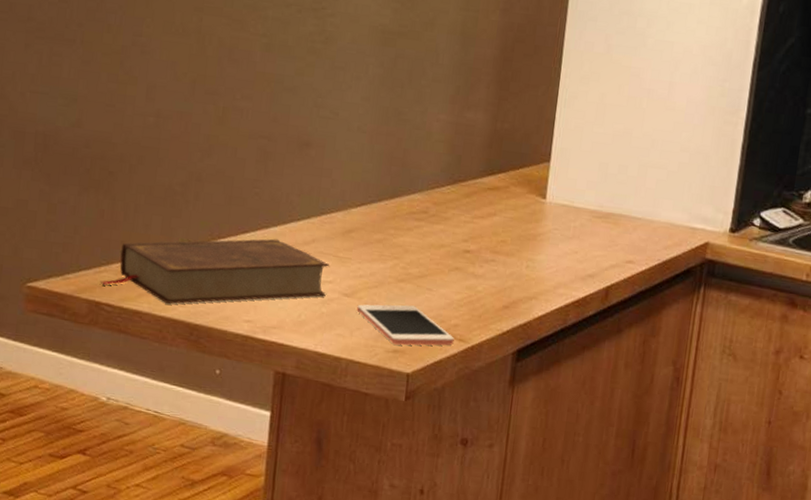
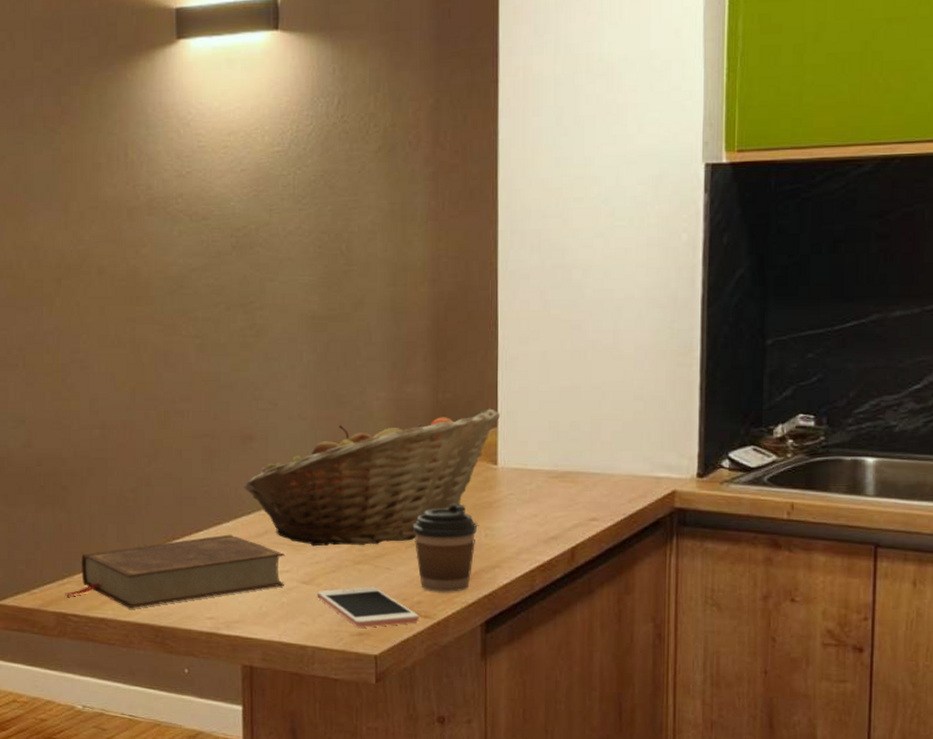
fruit basket: none [296,141,554,265] -> present [244,408,500,547]
coffee cup: none [457,232,520,319] -> present [412,503,477,593]

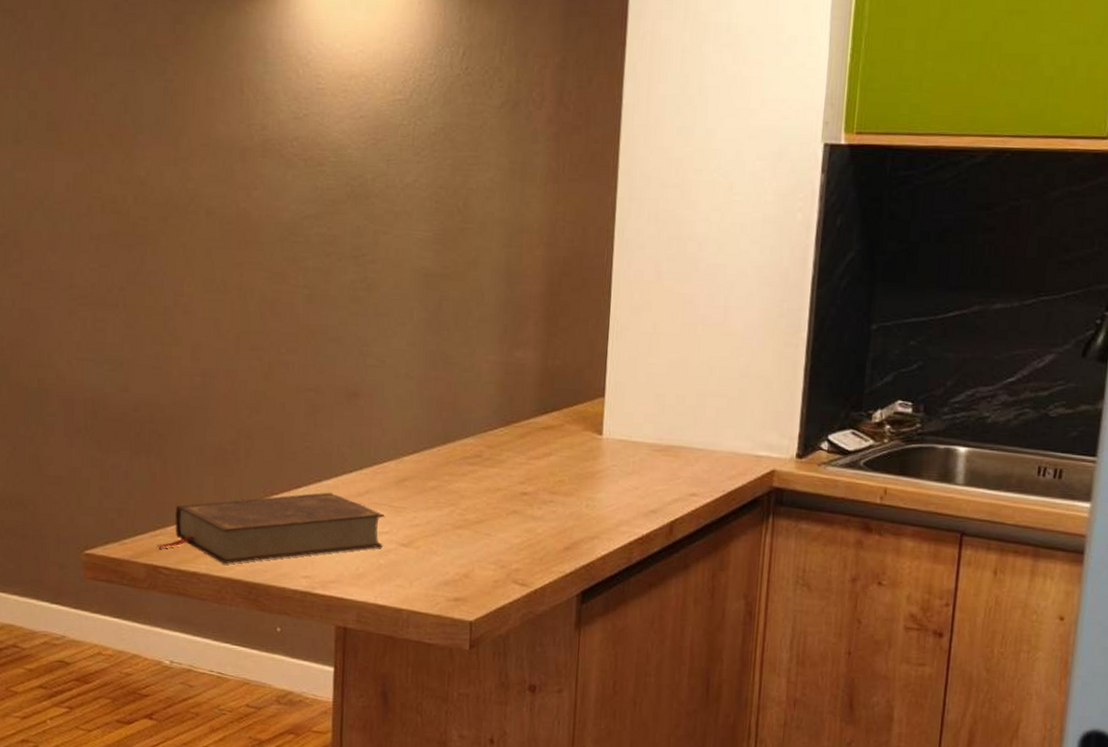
fruit basket: present [244,408,500,547] -> none [347,377,608,510]
cell phone: present [317,586,419,628] -> none [415,552,516,593]
coffee cup: present [412,503,477,593] -> none [514,472,579,562]

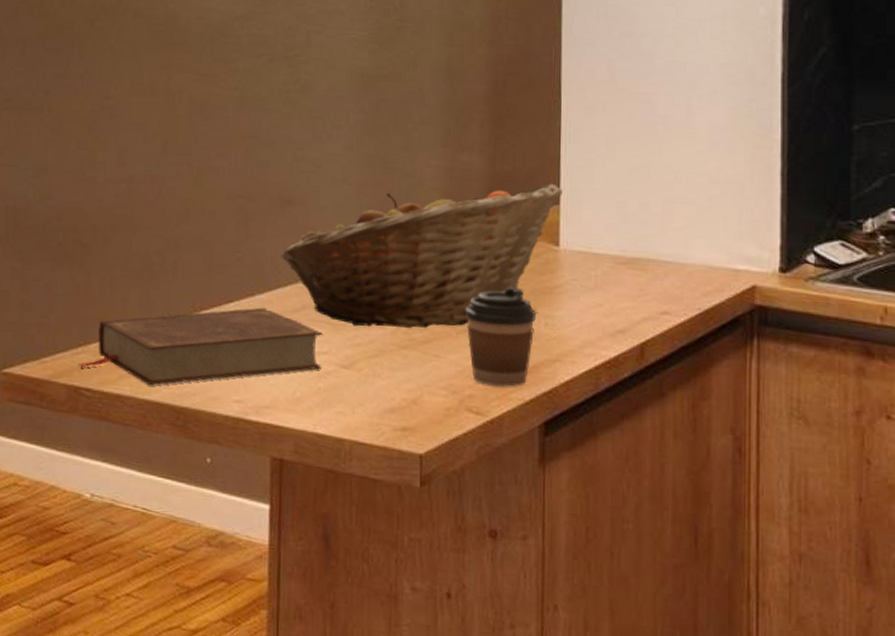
fruit basket: none [347,377,608,510] -> present [281,183,562,328]
coffee cup: none [514,472,579,562] -> present [465,287,536,388]

